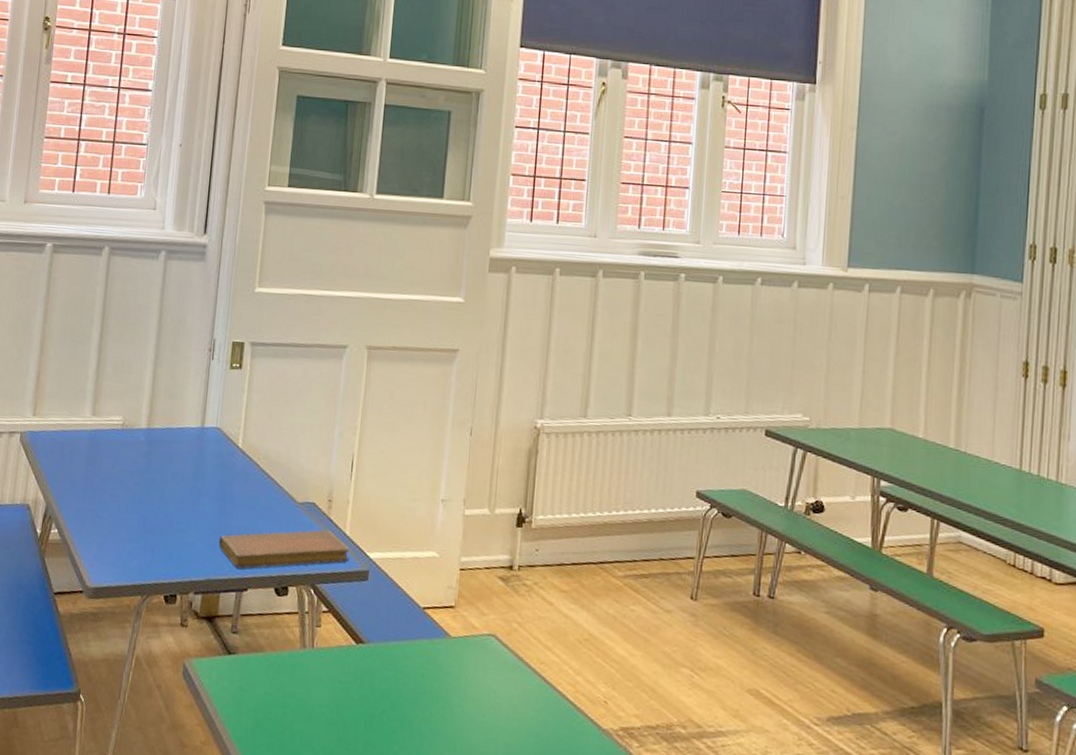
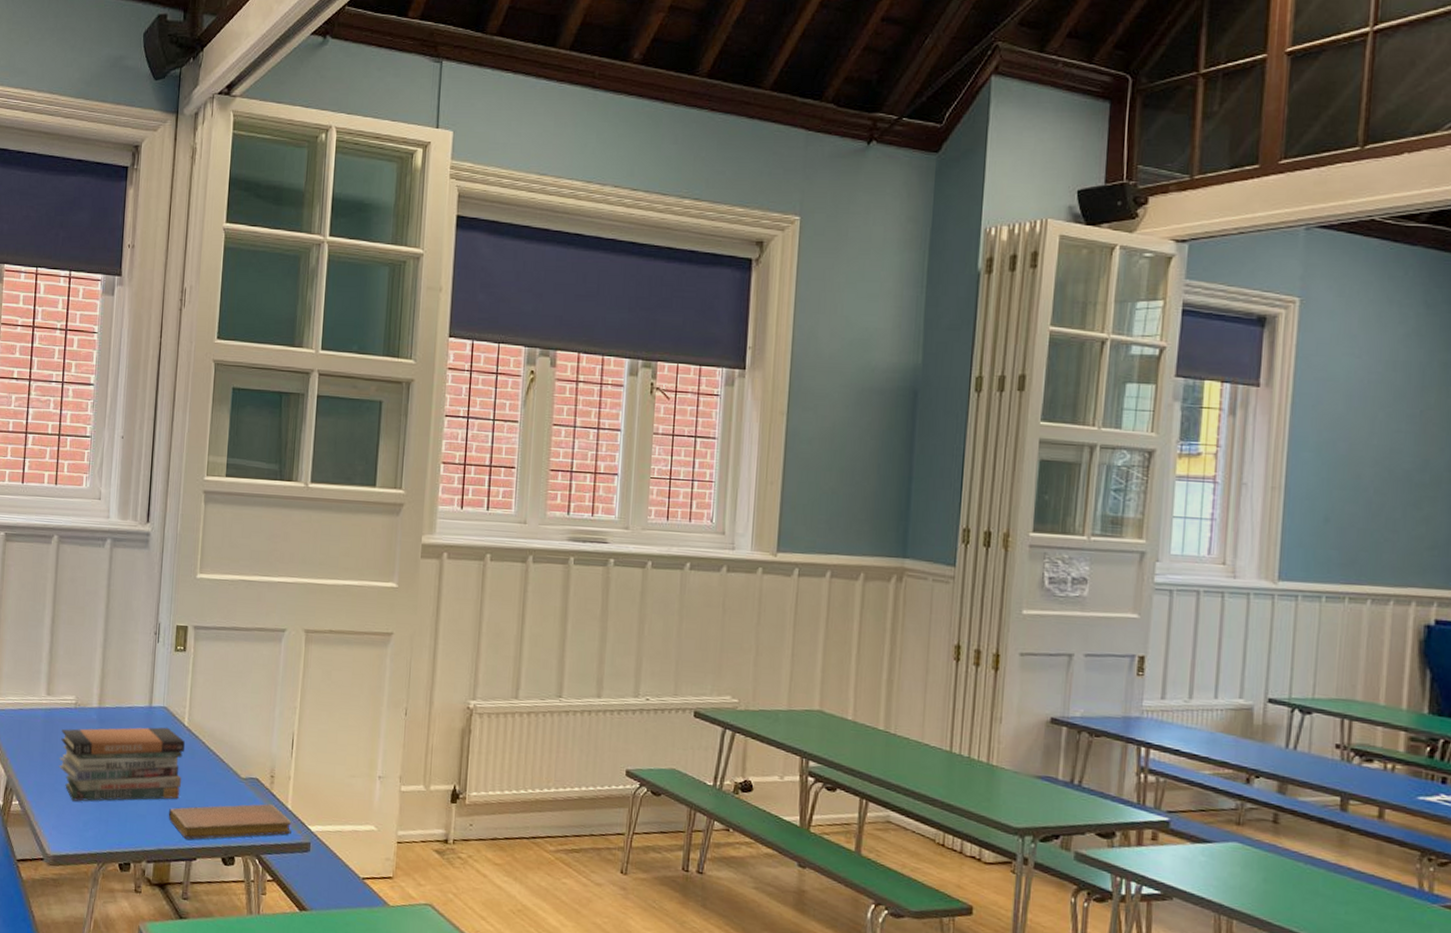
book stack: none [102,449,238,529] -> present [58,727,185,801]

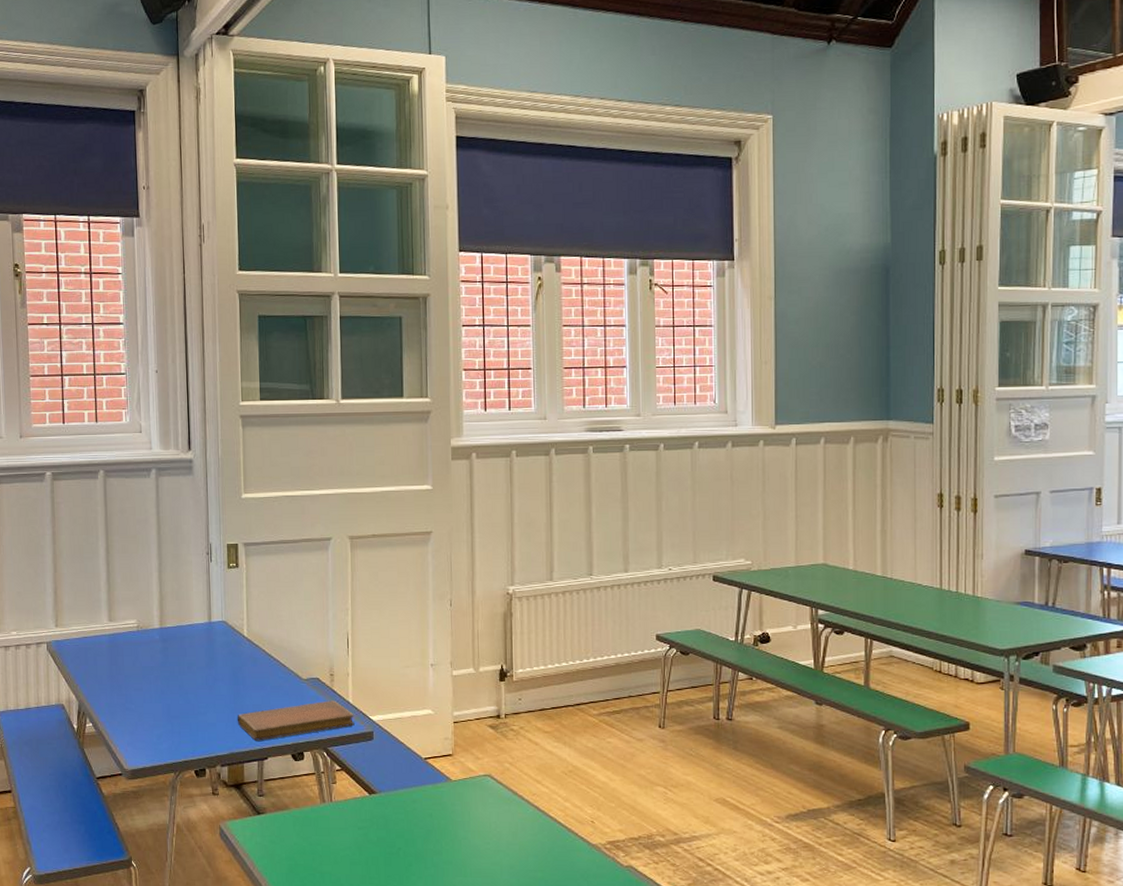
book stack: present [58,727,185,801] -> none [127,640,246,717]

